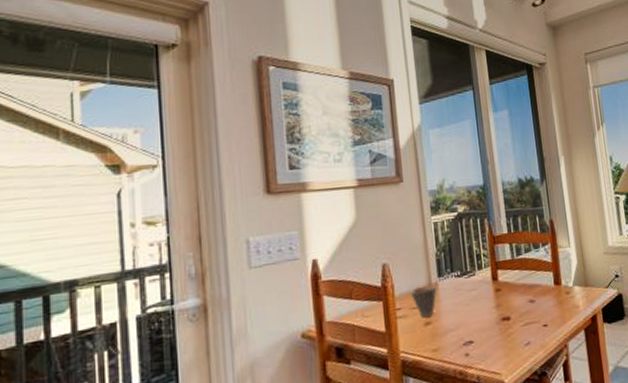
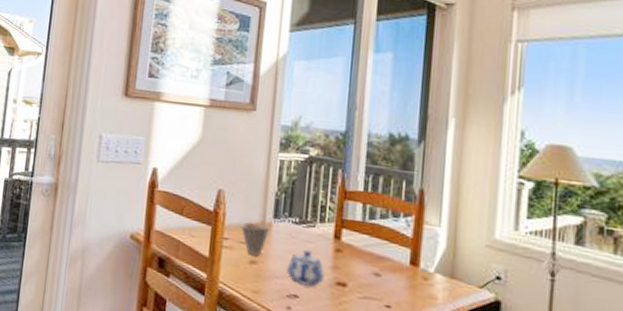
teapot: none [458,297,491,331] -> present [287,250,325,287]

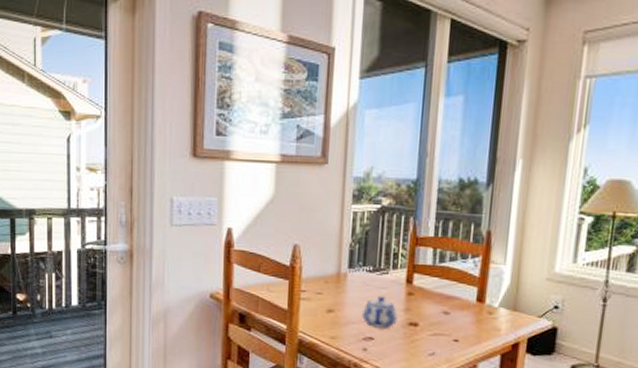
cup: present [240,222,270,257] -> none [317,273,345,305]

